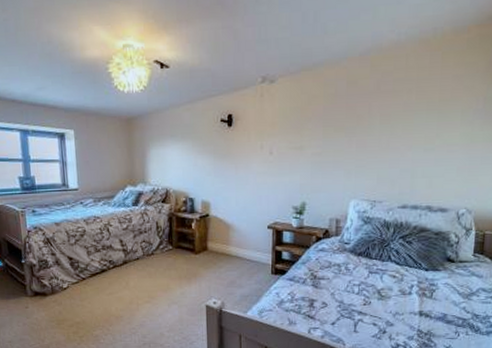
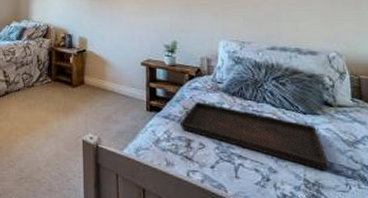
serving tray: none [303,262,444,321] -> present [179,101,330,171]

